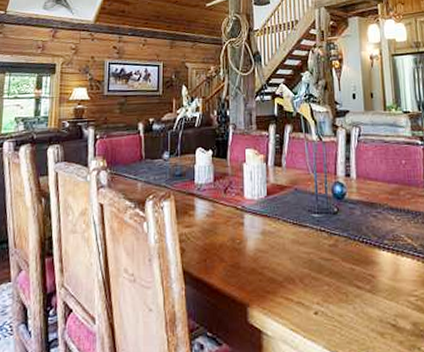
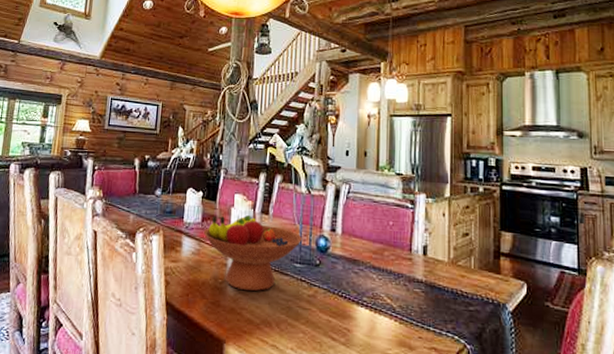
fruit bowl: none [216,168,317,249] -> present [203,214,302,292]

